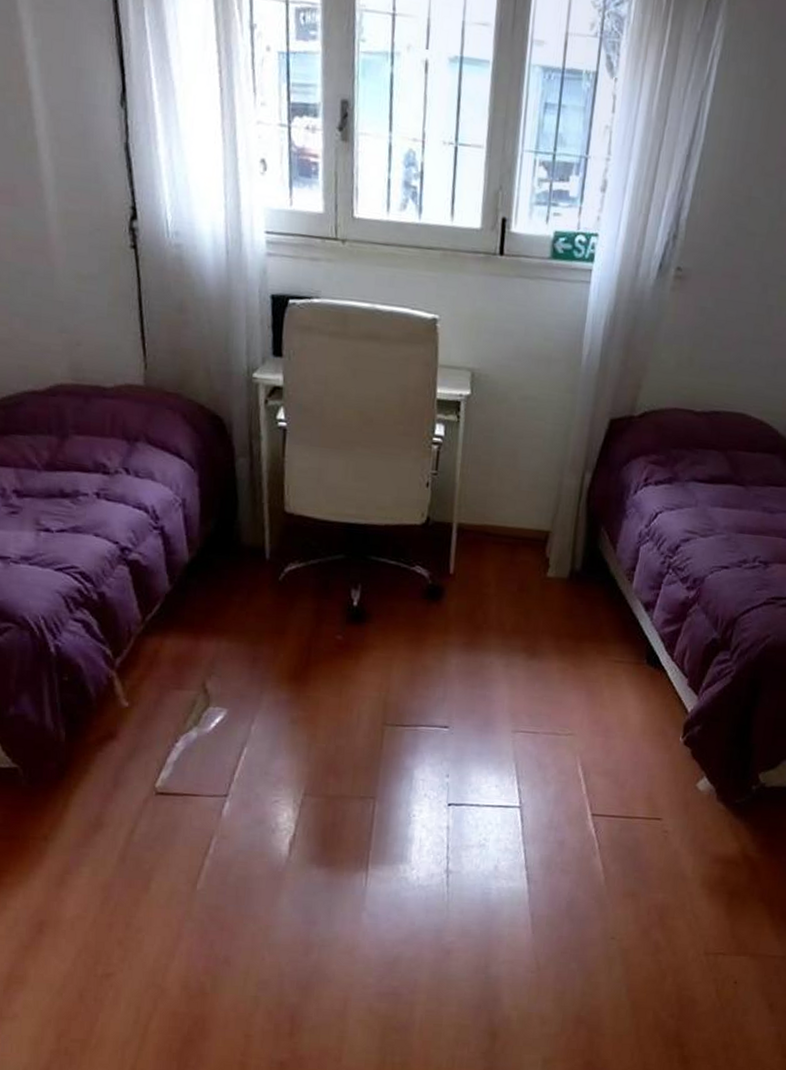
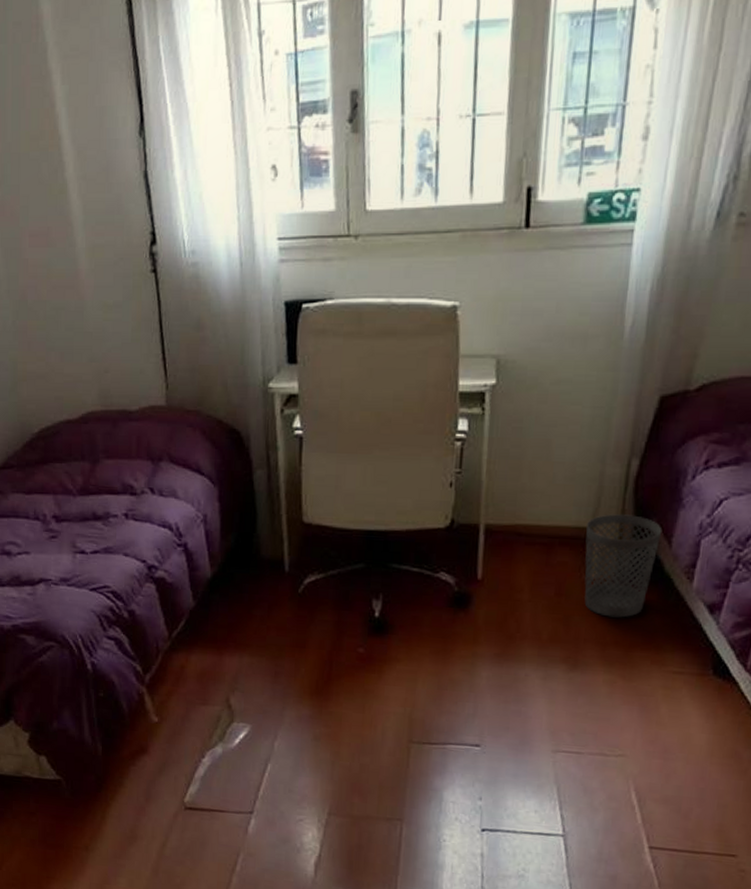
wastebasket: none [543,520,609,613] -> present [584,514,662,618]

